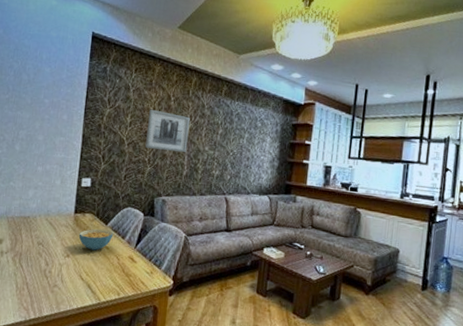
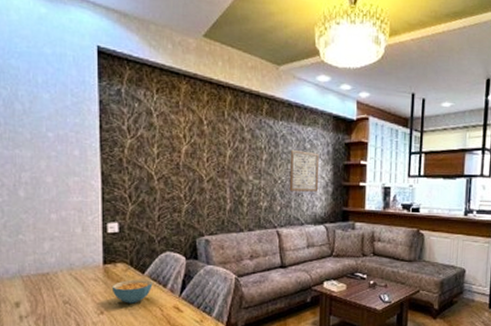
wall art: present [145,109,191,153] -> none [179,136,229,185]
wall art: none [239,126,268,165] -> present [289,149,319,192]

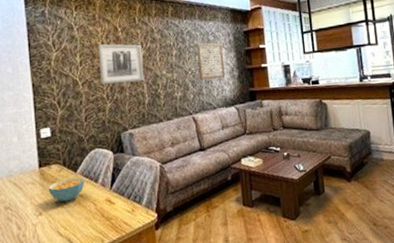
wall art: none [179,136,229,185] -> present [98,44,145,84]

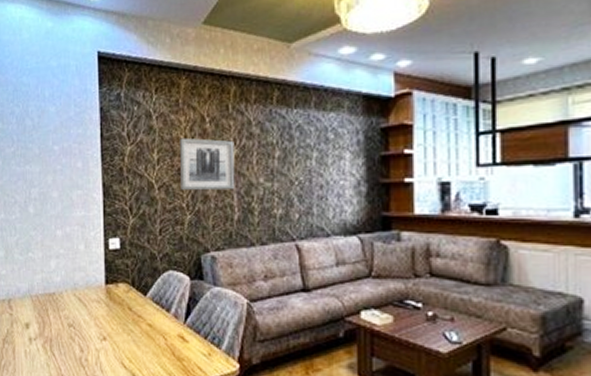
cereal bowl: present [48,177,85,202] -> none [114,301,156,330]
wall art: present [196,42,225,80] -> none [308,141,346,194]

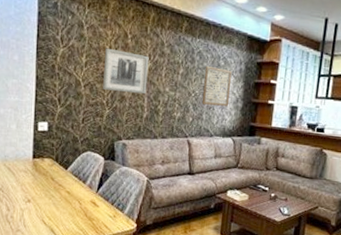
wall art: none [308,141,346,194] -> present [201,65,231,107]

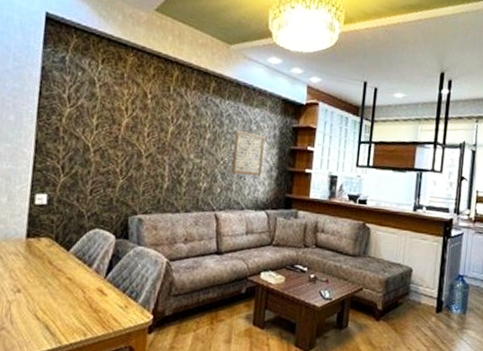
wall art: present [103,48,149,95] -> none [116,108,172,162]

